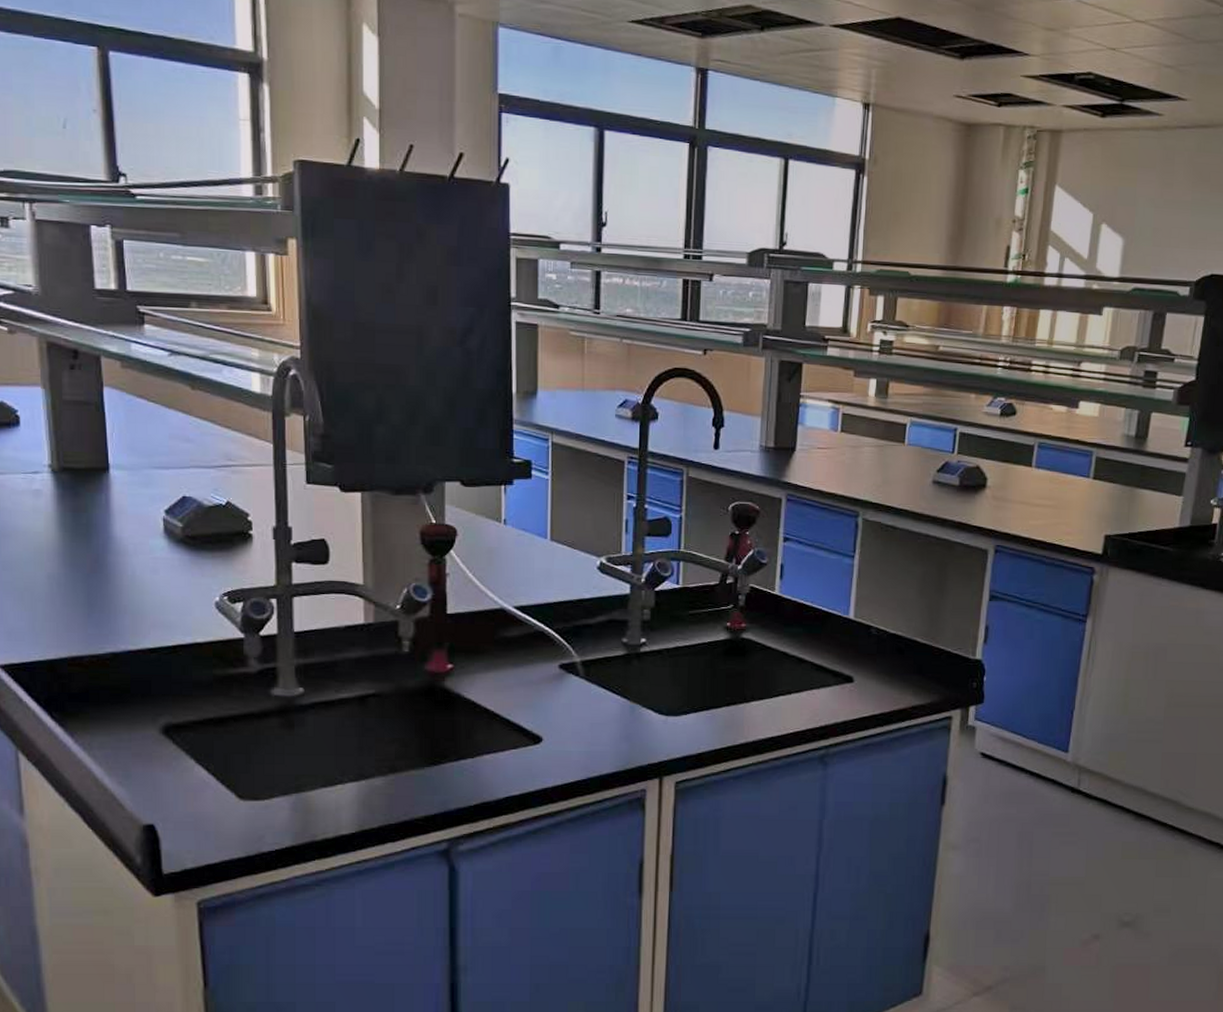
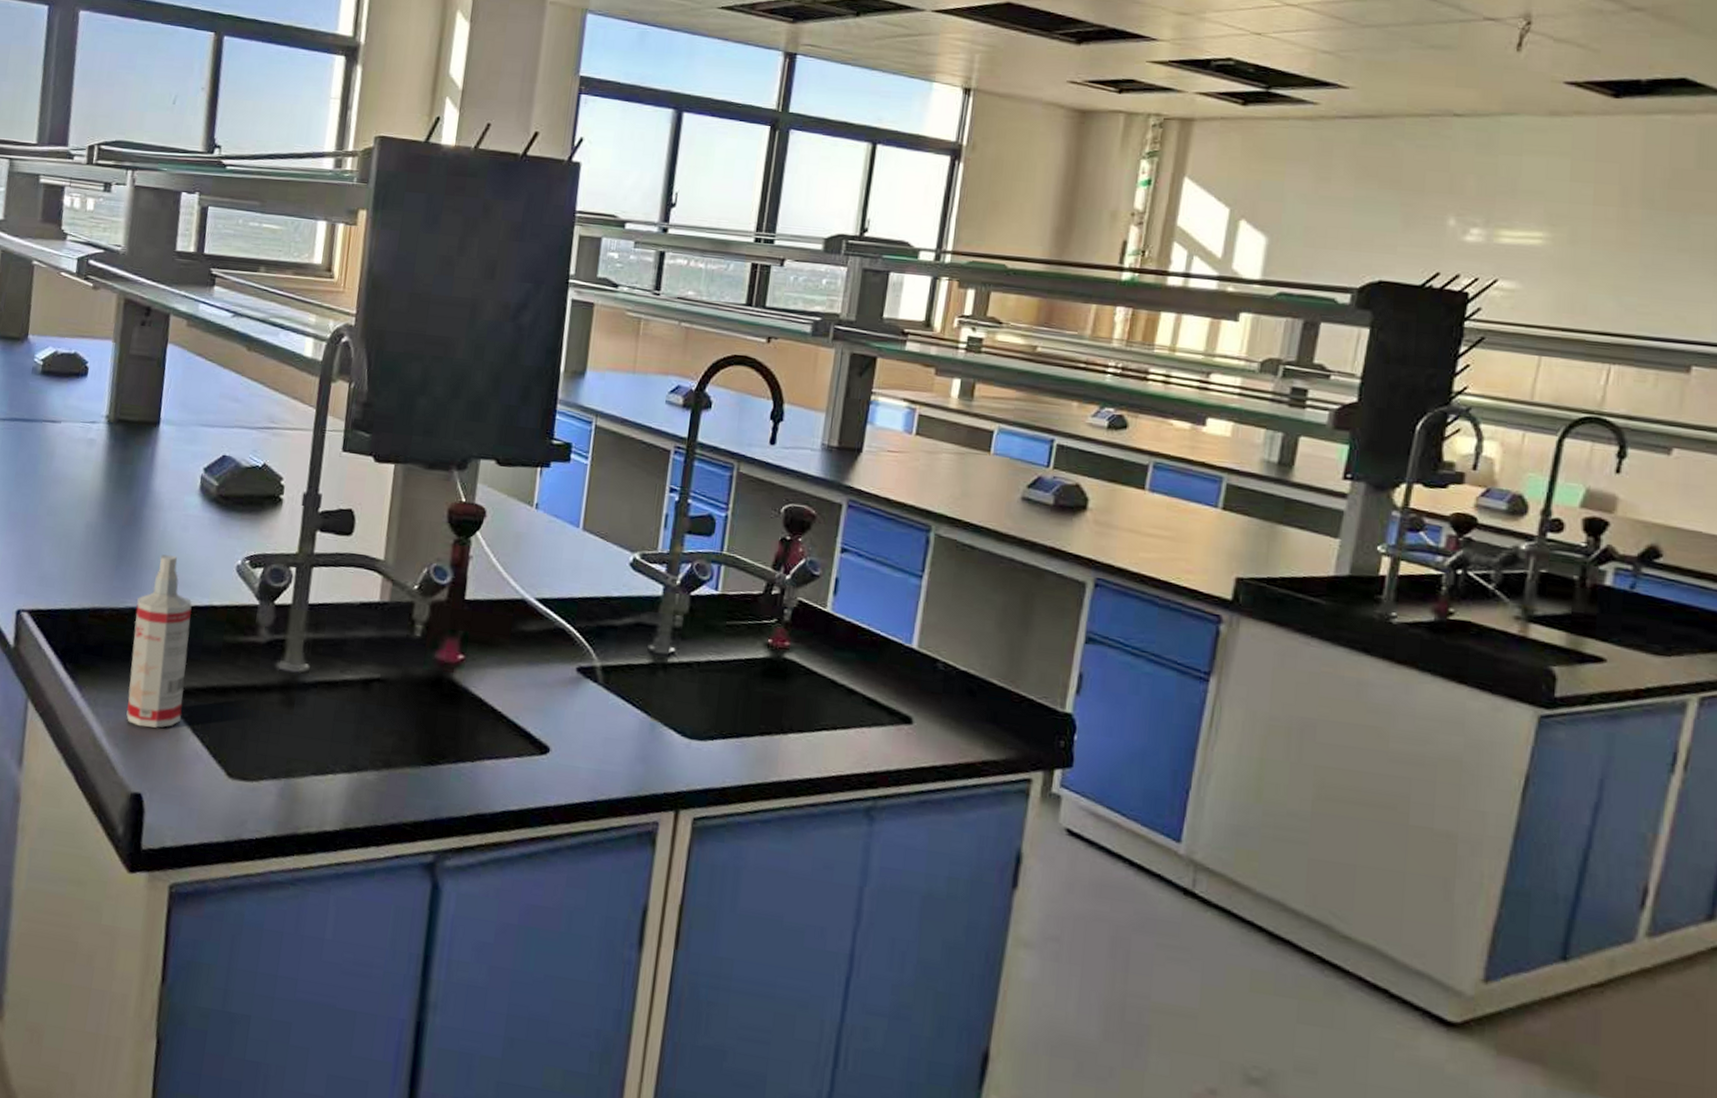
spray bottle: none [117,597,182,764] -> present [126,554,192,728]

